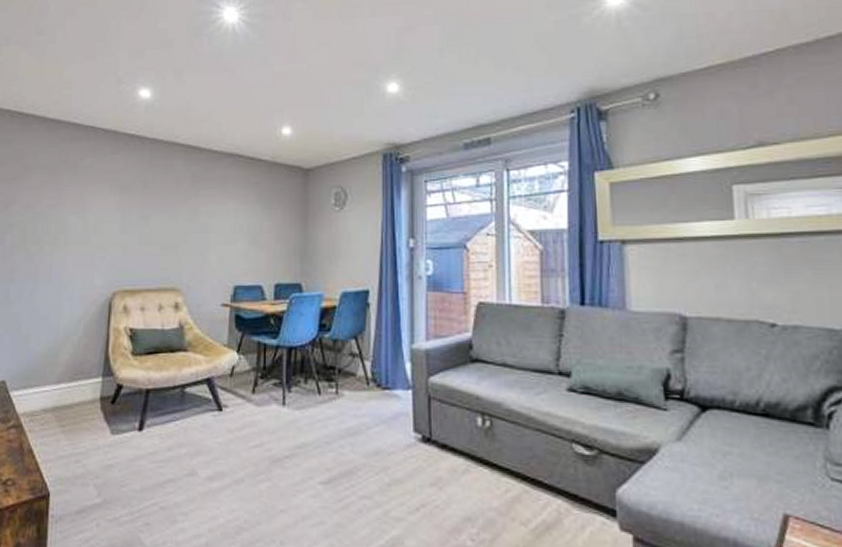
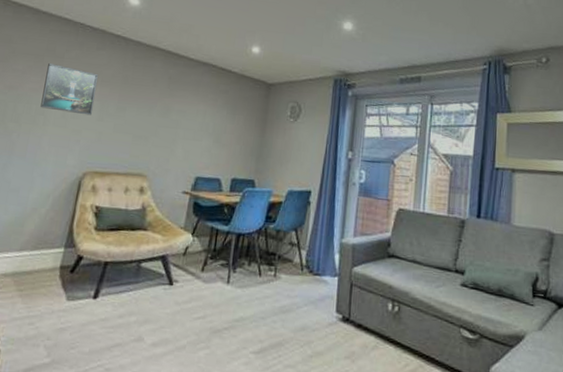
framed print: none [60,175,116,228] -> present [40,63,98,116]

